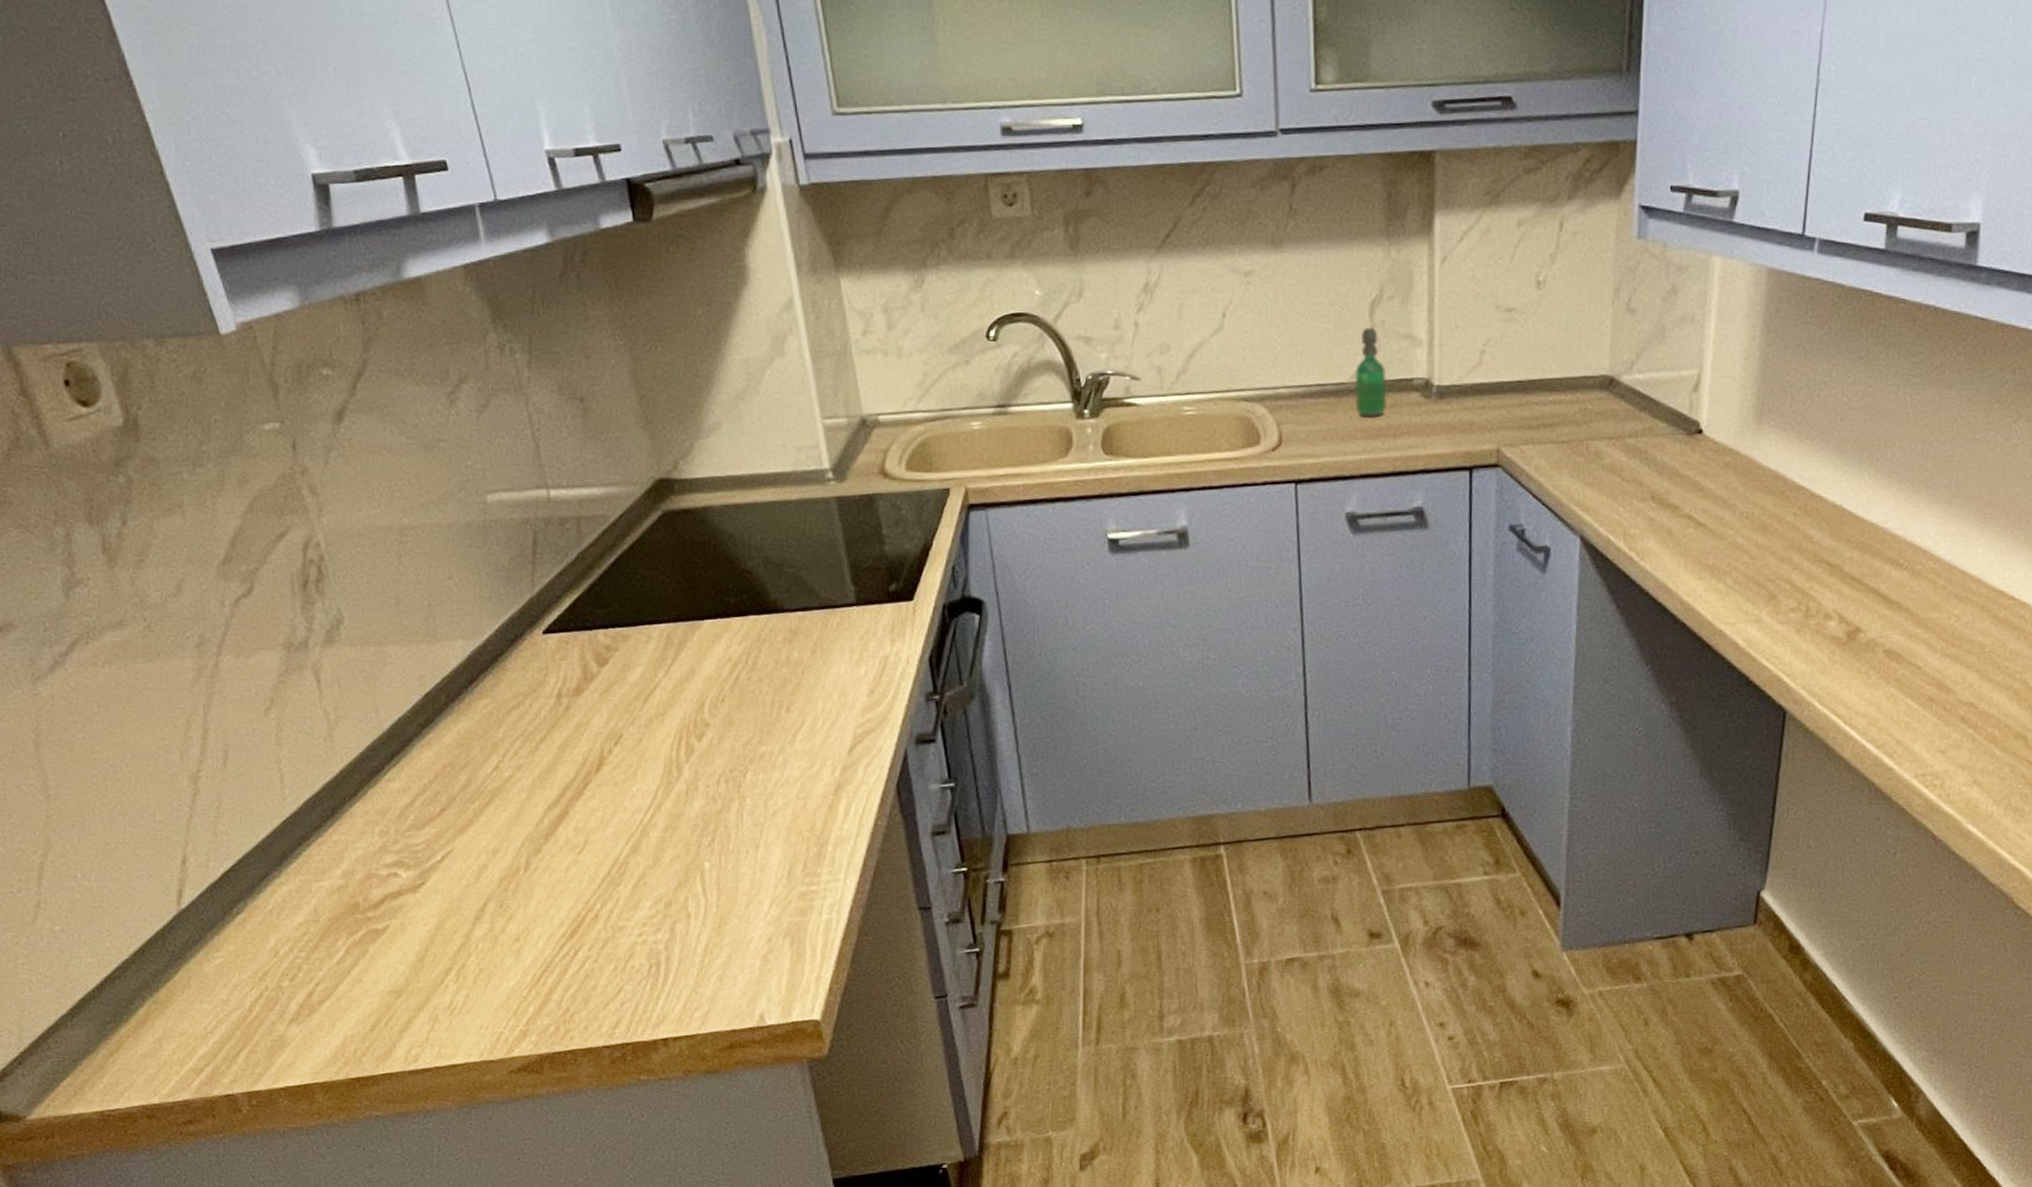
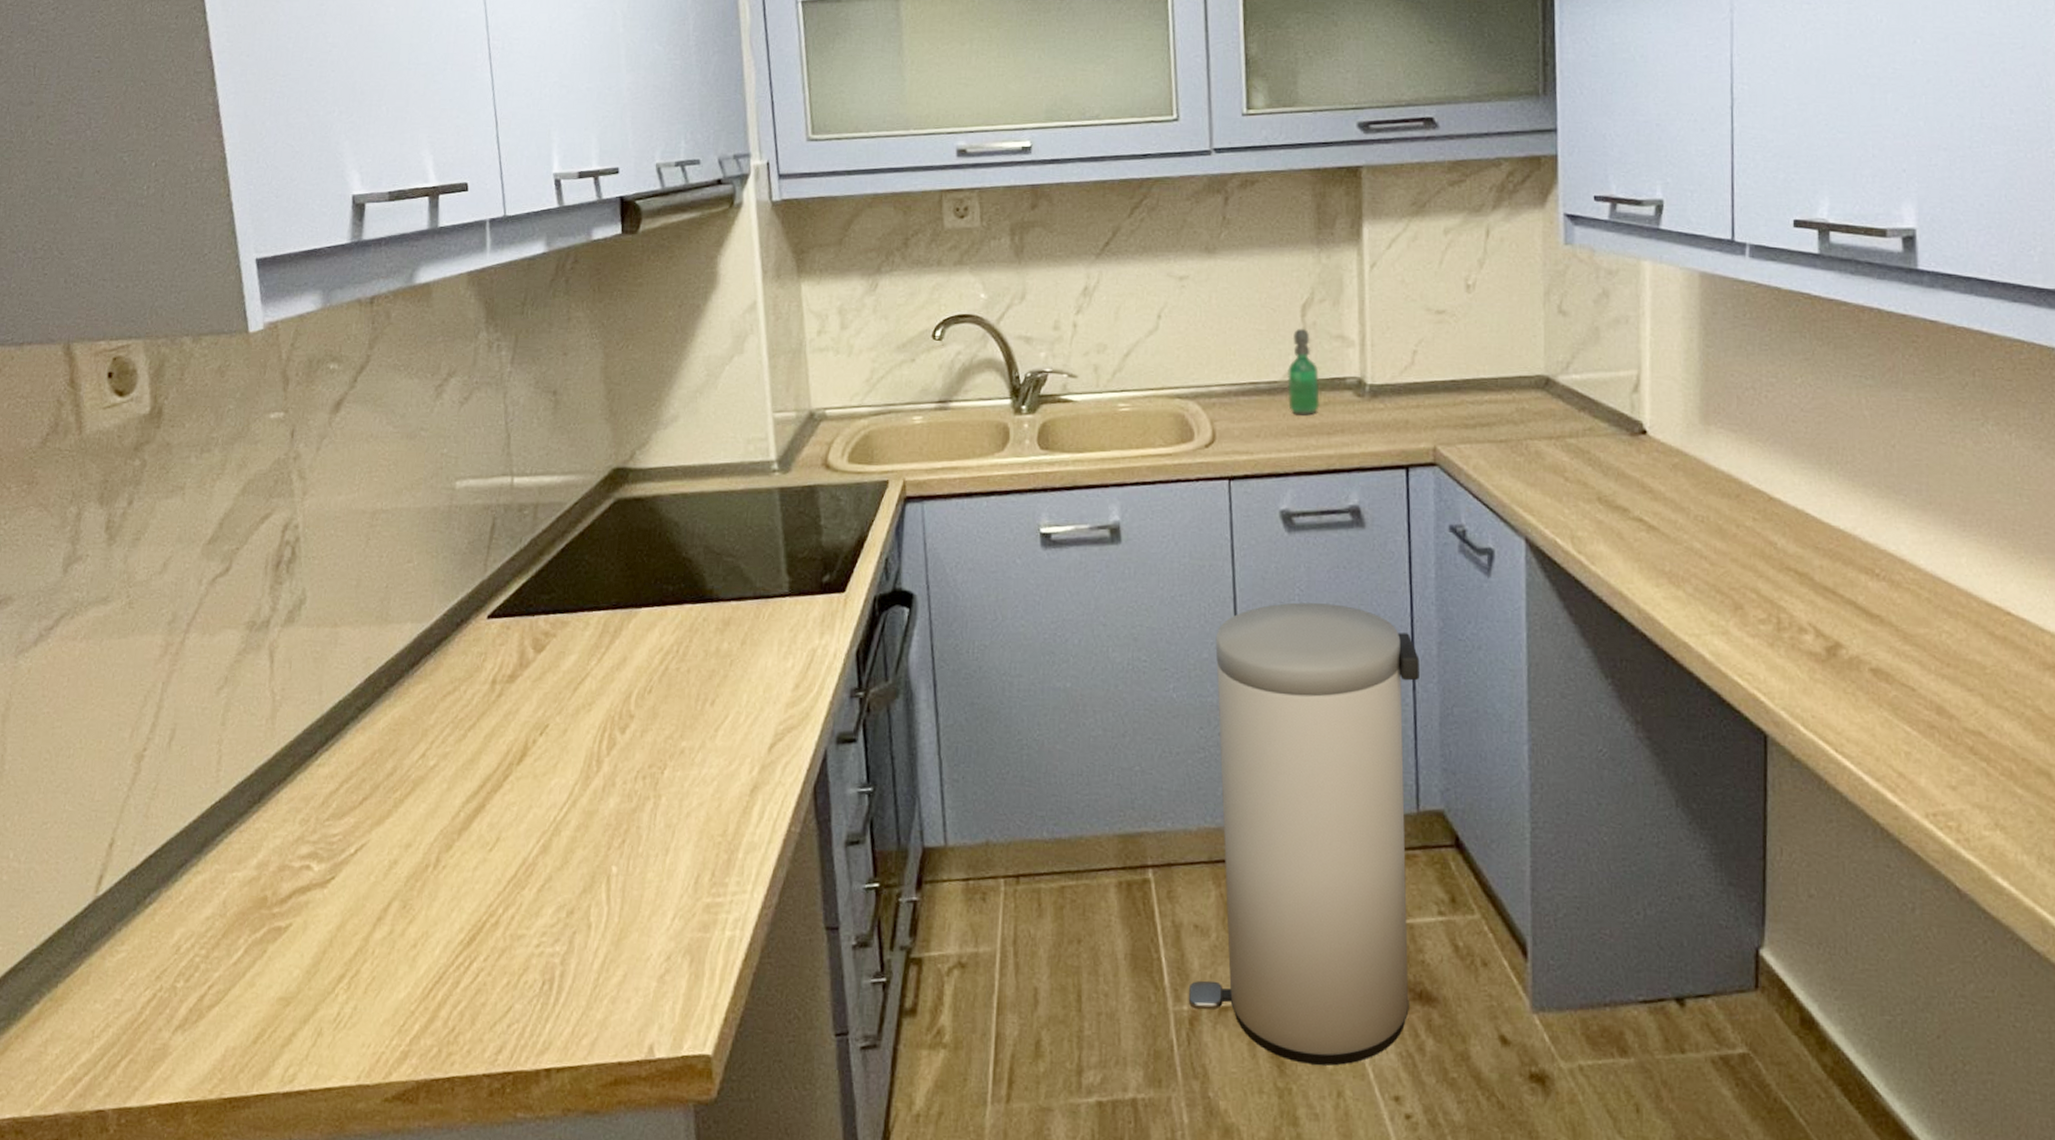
pedal bin: none [1258,601,1476,1001] -> present [1188,602,1419,1066]

